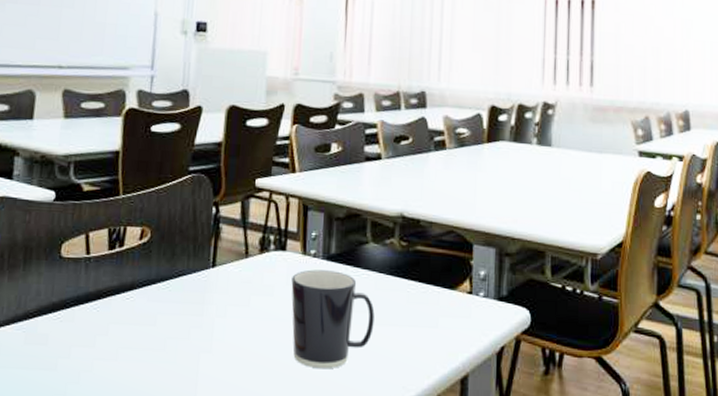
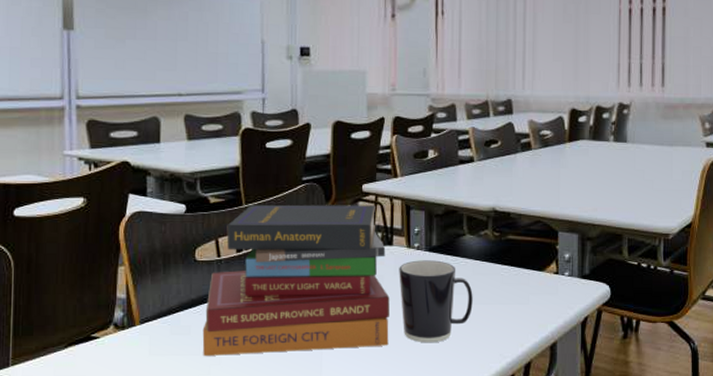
books: none [60,196,280,372] -> present [202,204,390,356]

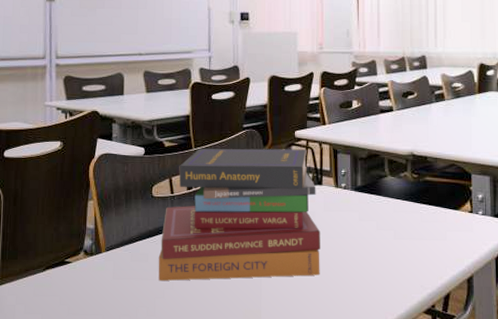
mug: present [399,260,473,343] -> none [328,198,395,274]

